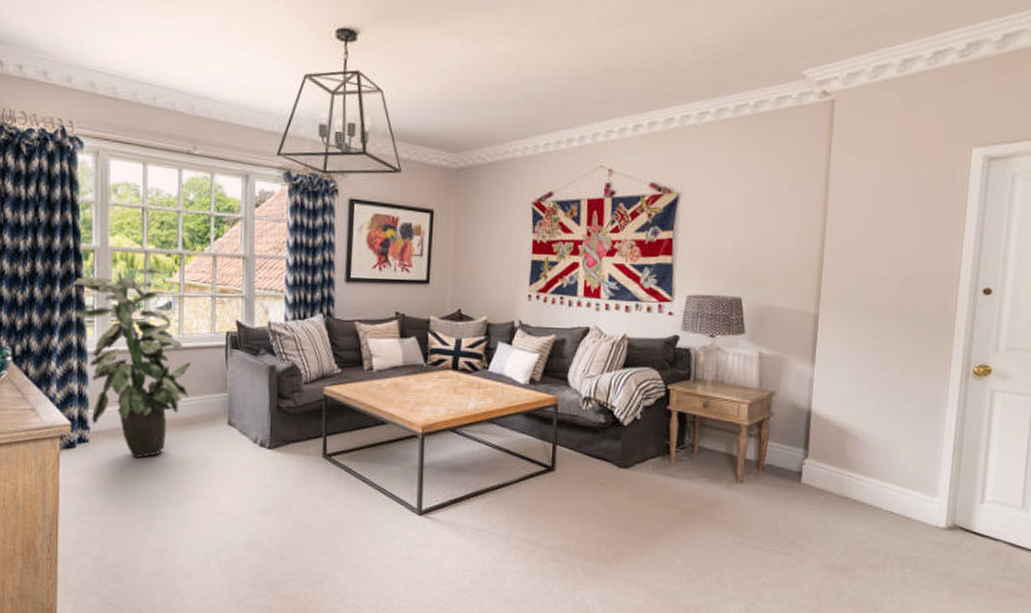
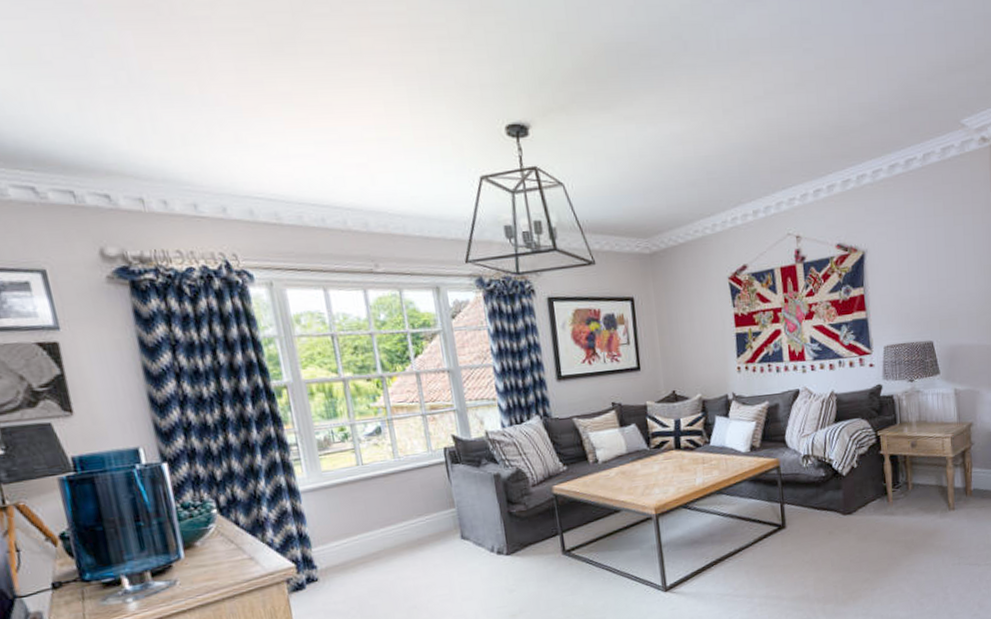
indoor plant: present [72,267,191,459] -> none [269,395,415,589]

